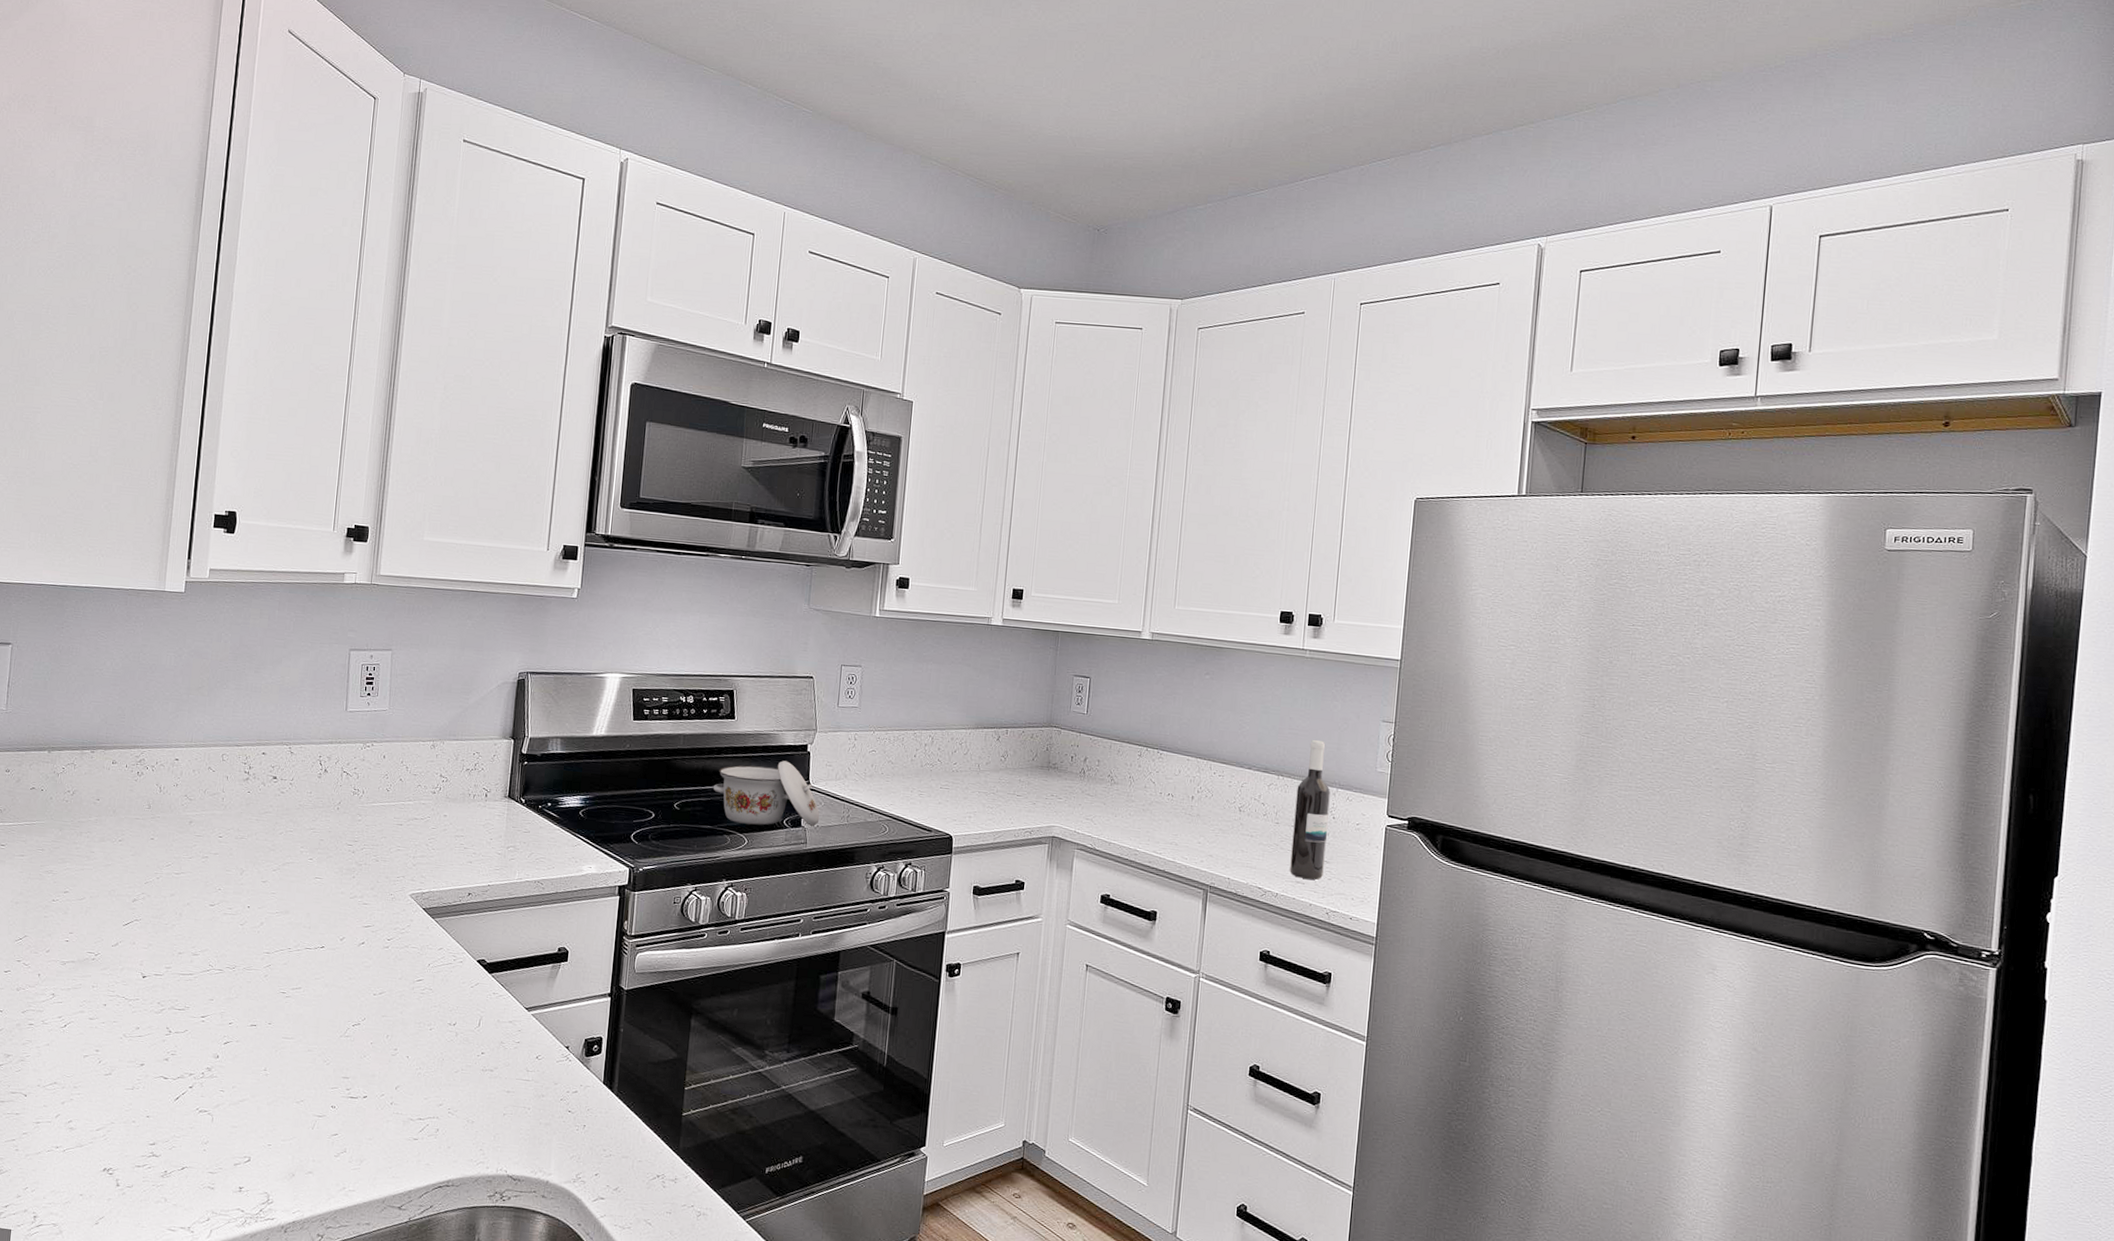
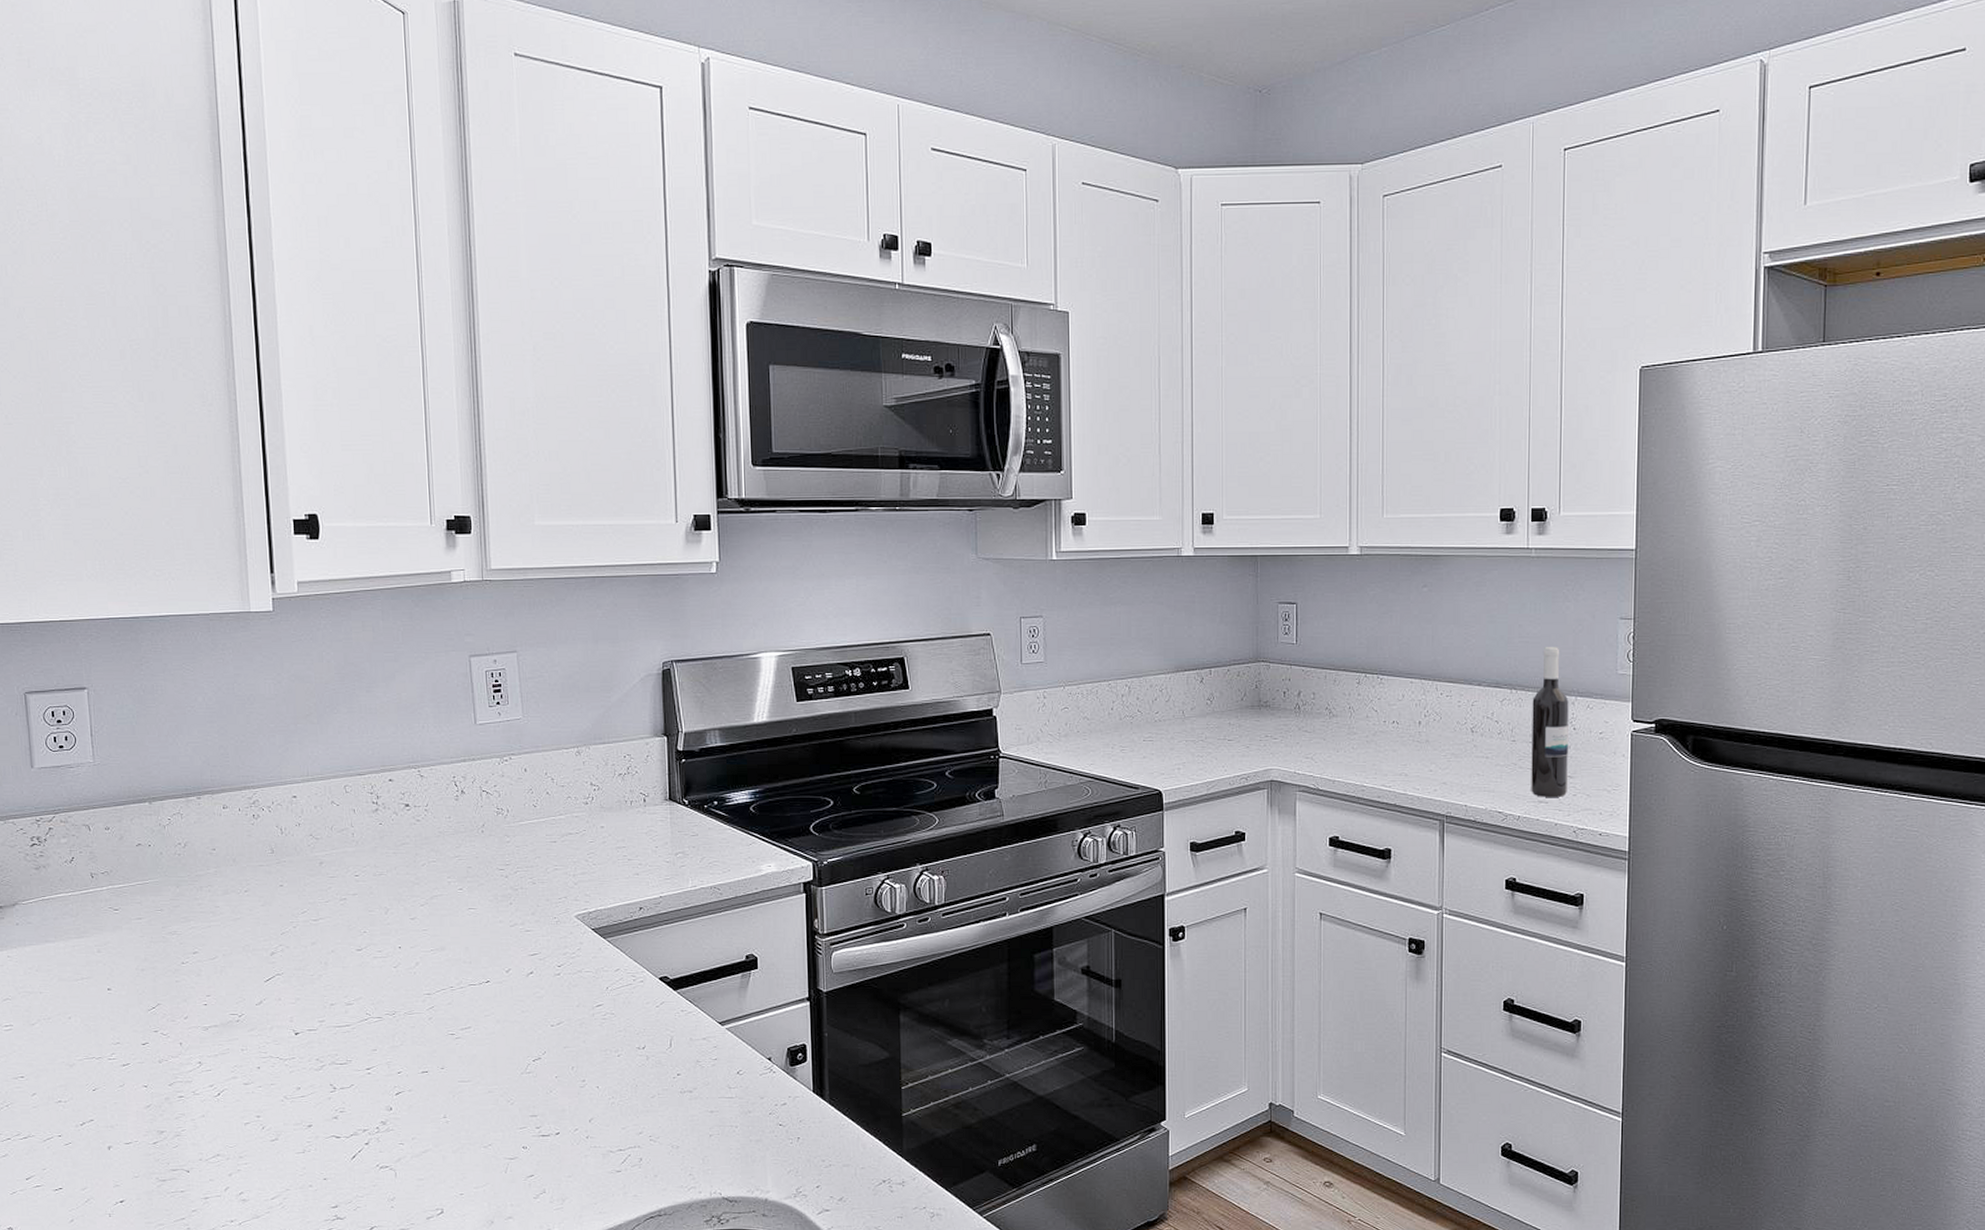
cooking pot: present [713,761,820,827] -> none [893,729,1015,803]

